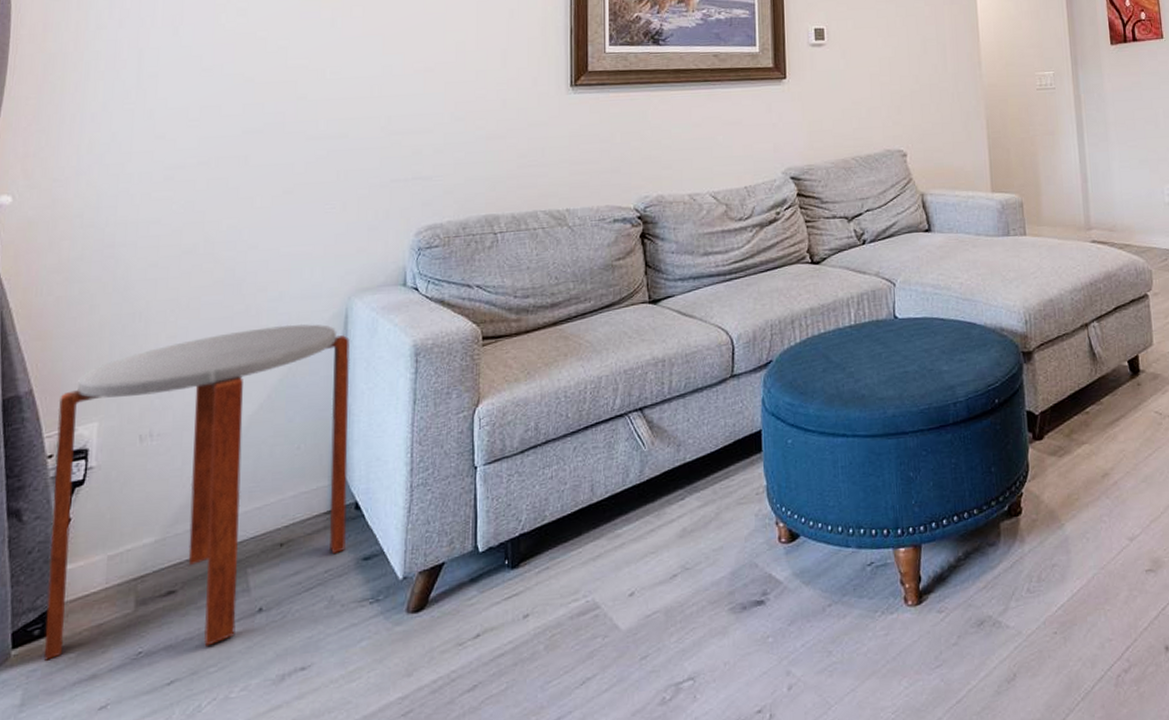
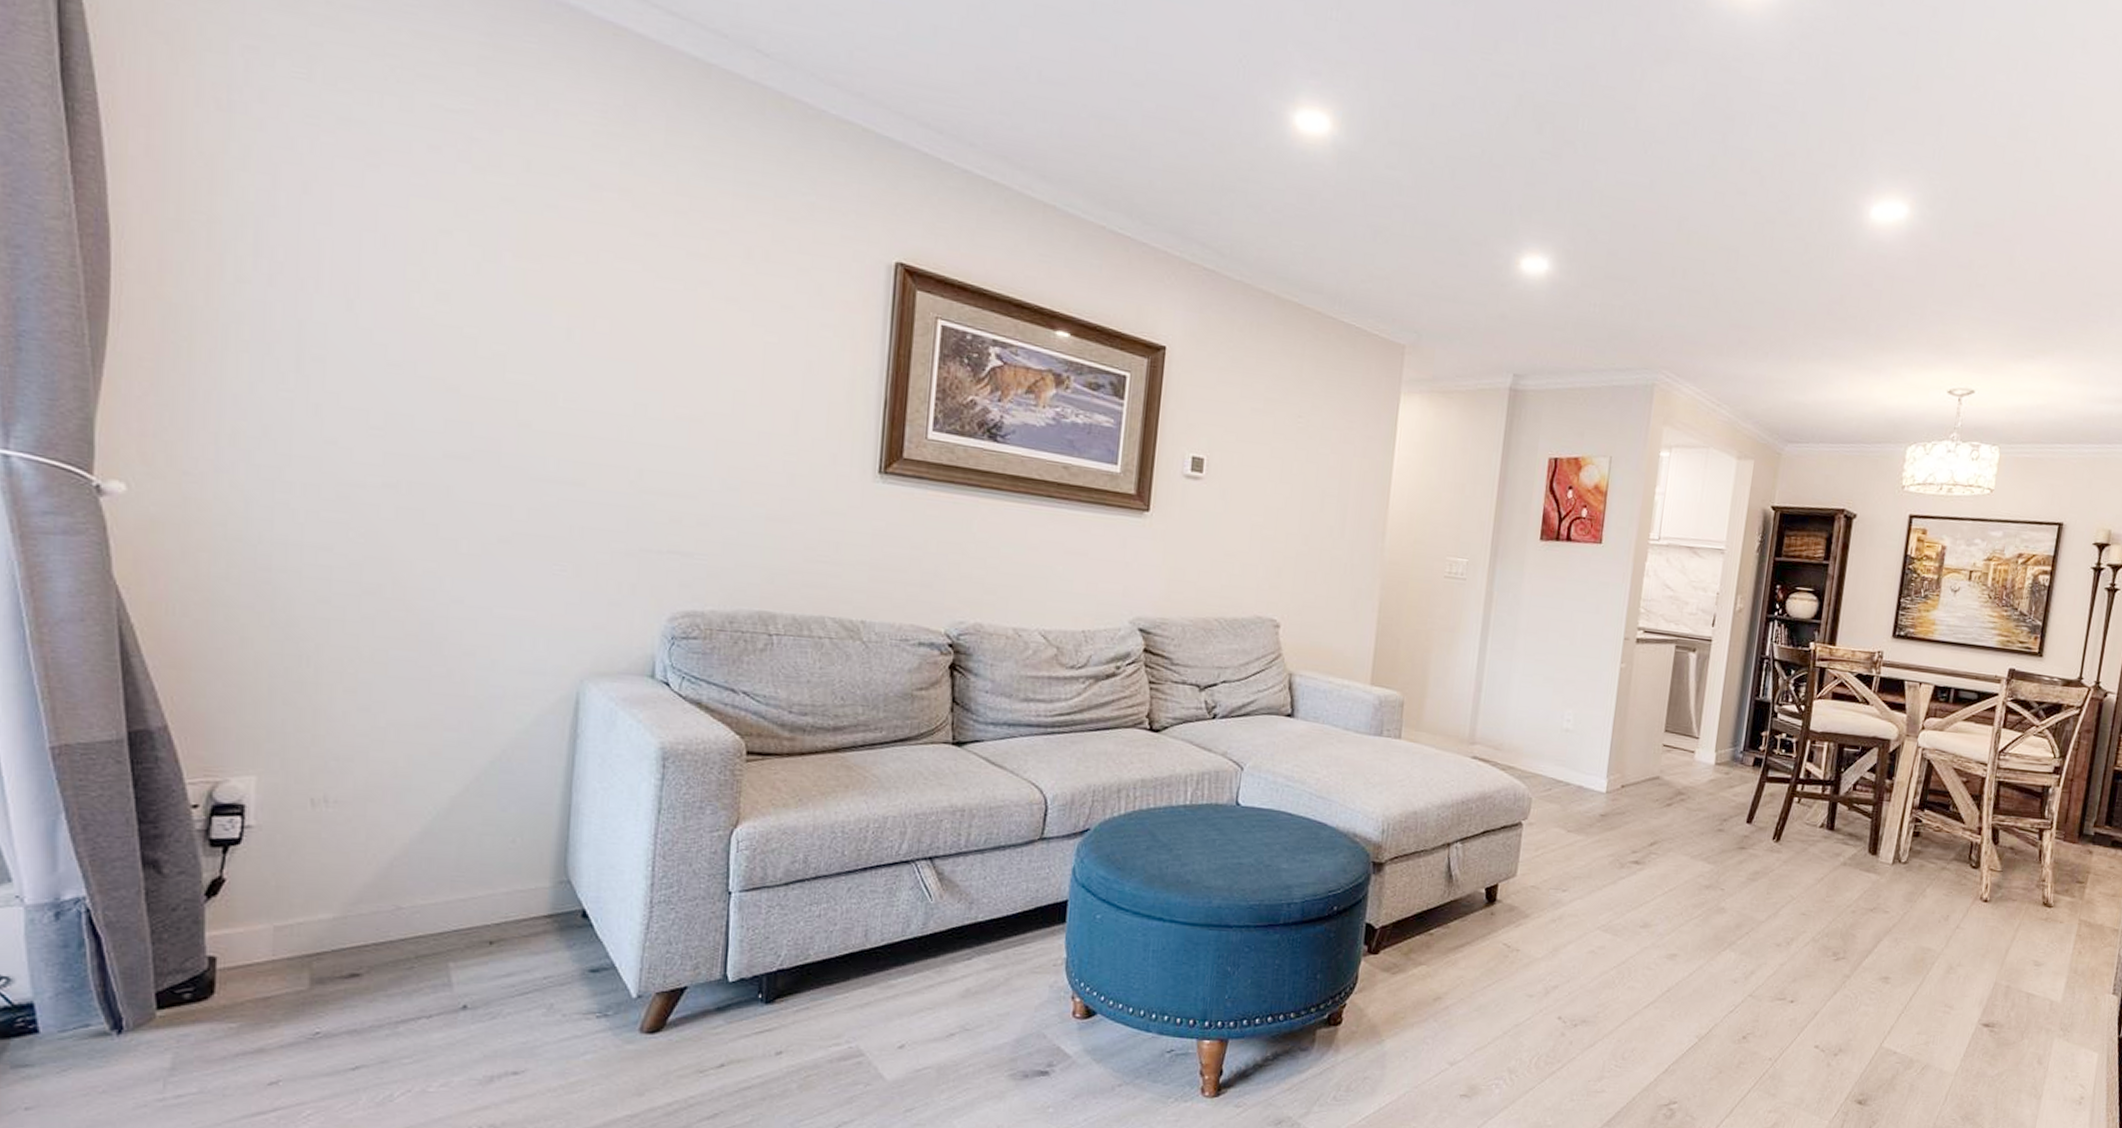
side table: present [44,323,350,661] -> none [197,698,581,1037]

